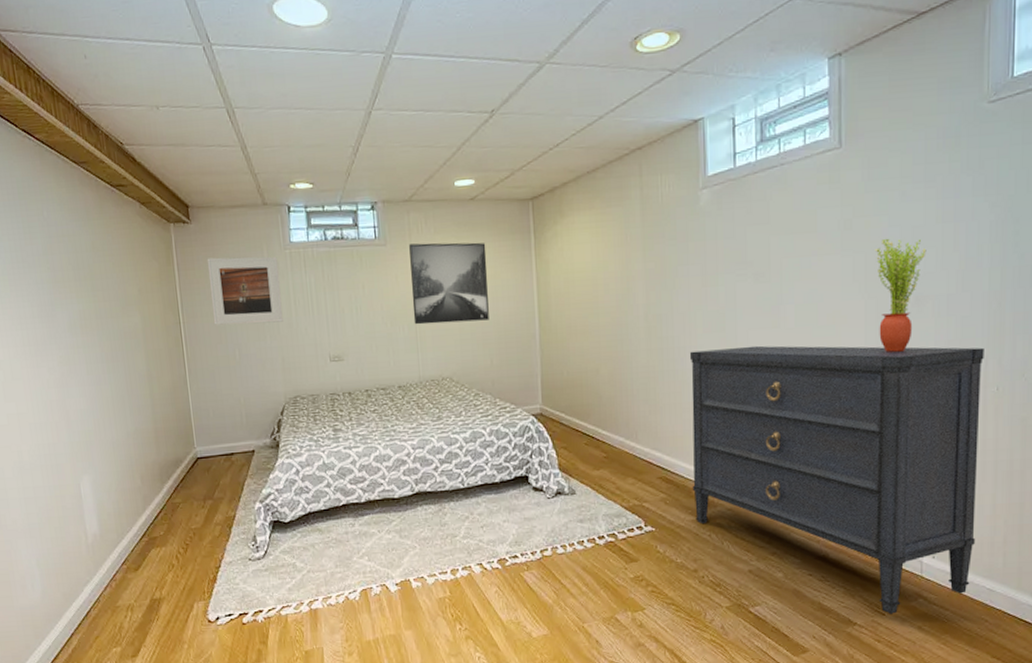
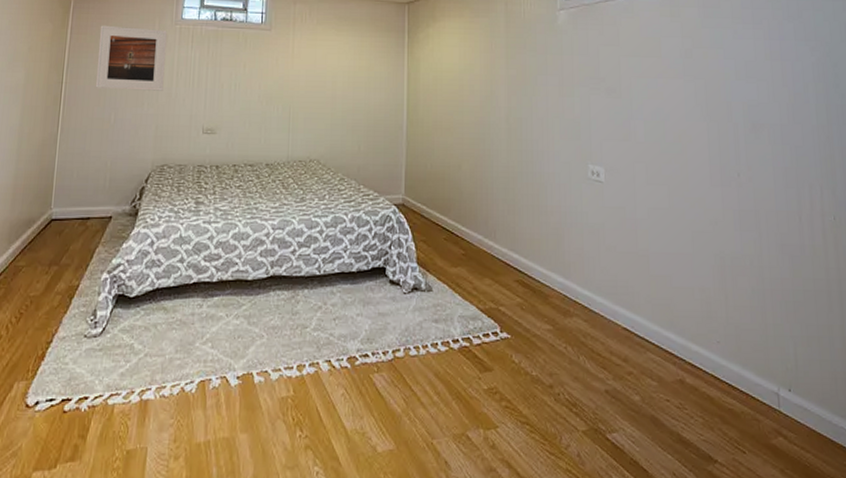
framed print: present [409,242,489,325] -> none [288,31,363,108]
dresser: present [689,345,984,614] -> none [547,156,829,453]
potted plant: present [875,238,926,352] -> none [713,69,759,174]

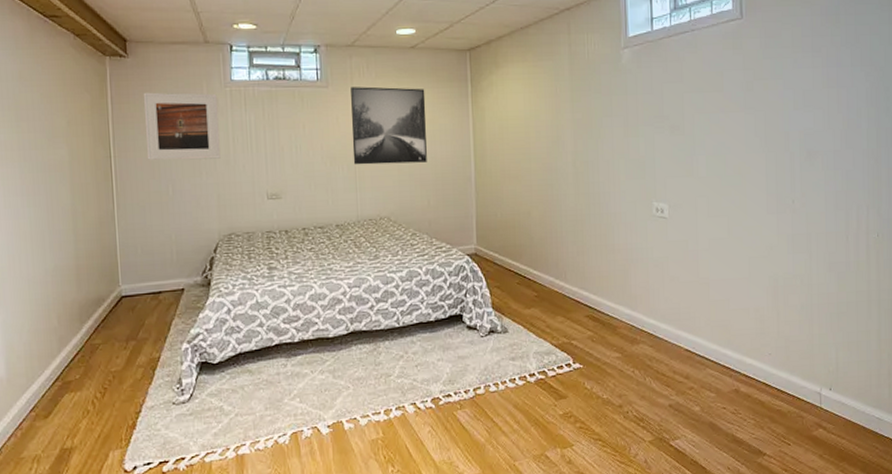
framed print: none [288,31,363,108] -> present [351,86,427,165]

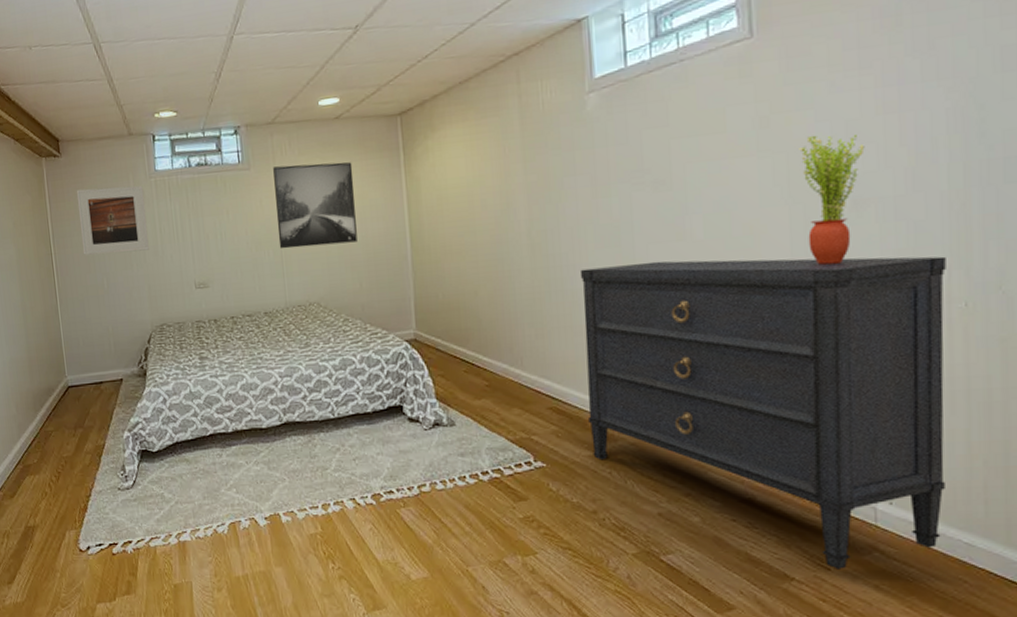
dresser: none [613,192,866,444] -> present [579,256,946,569]
potted plant: none [773,99,815,201] -> present [799,133,865,265]

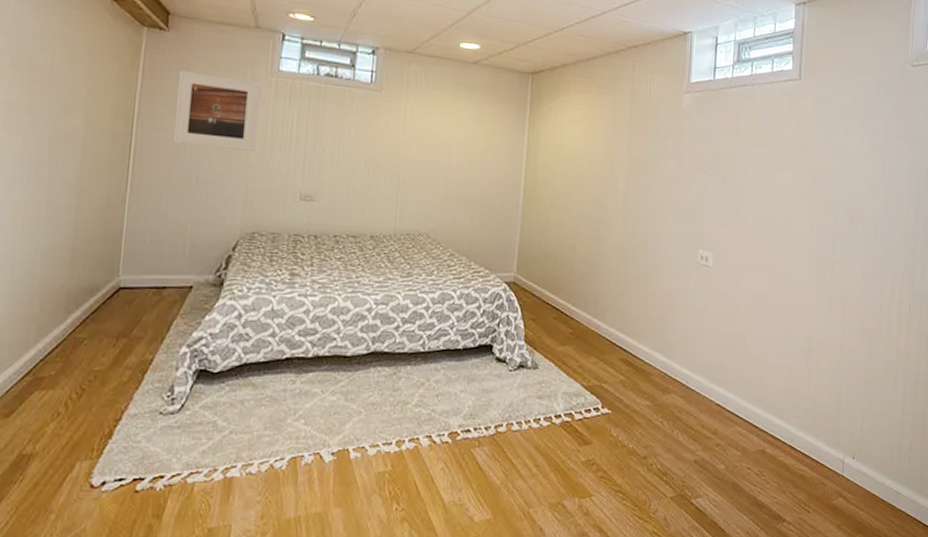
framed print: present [273,162,357,249] -> none [398,94,482,182]
dresser: present [579,256,946,569] -> none [650,239,901,512]
potted plant: present [799,133,865,265] -> none [820,163,861,264]

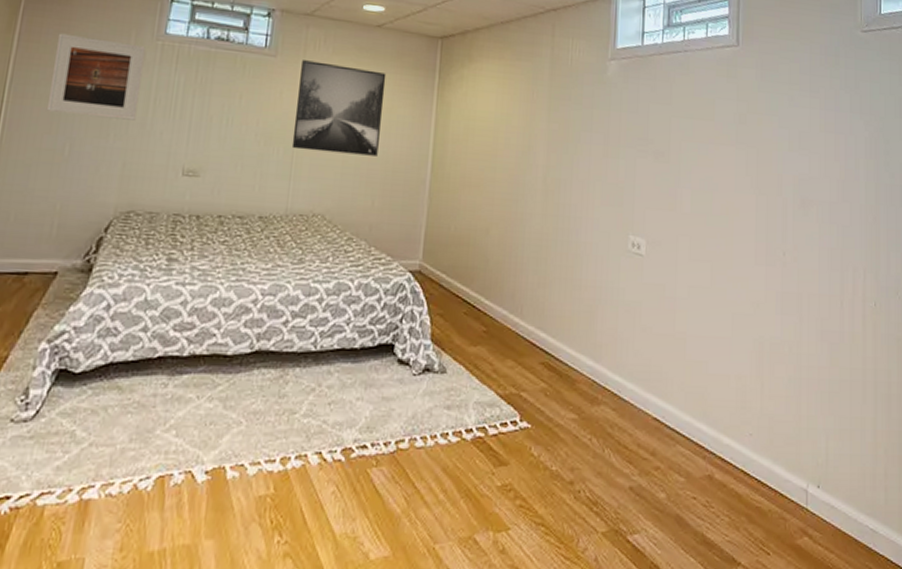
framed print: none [398,94,482,182] -> present [291,60,387,156]

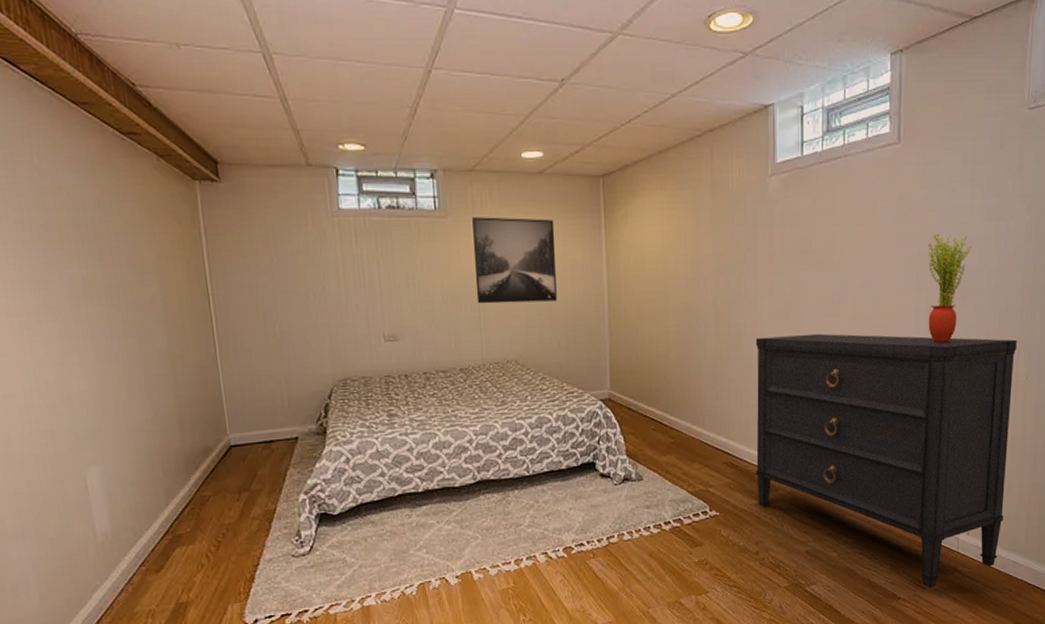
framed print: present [46,33,146,121] -> none [240,222,331,299]
dresser: none [575,223,863,554] -> present [755,333,1017,588]
potted plant: none [766,138,811,253] -> present [927,233,971,342]

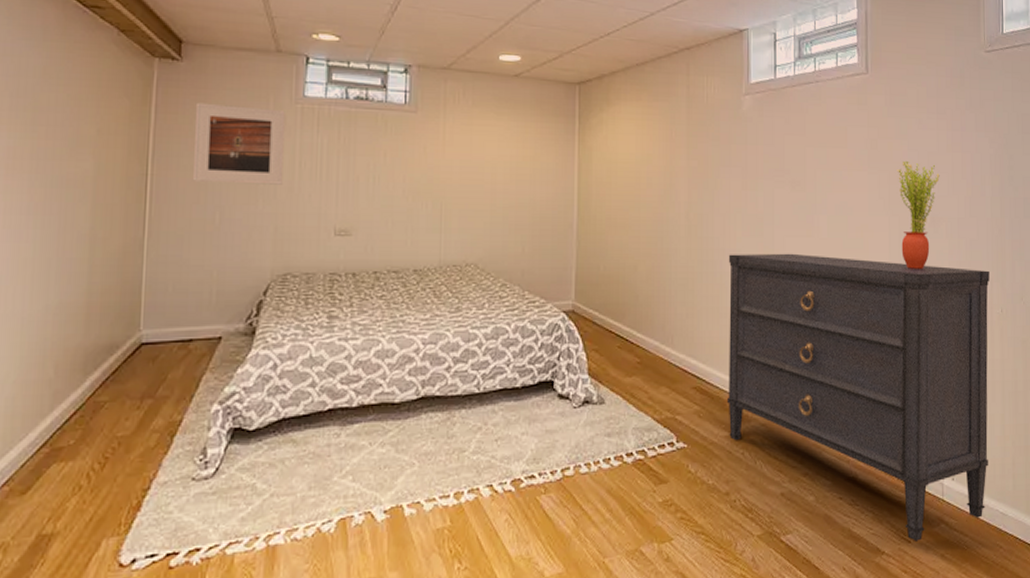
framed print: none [240,222,331,299] -> present [192,102,285,185]
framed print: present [472,217,557,304] -> none [439,114,527,204]

